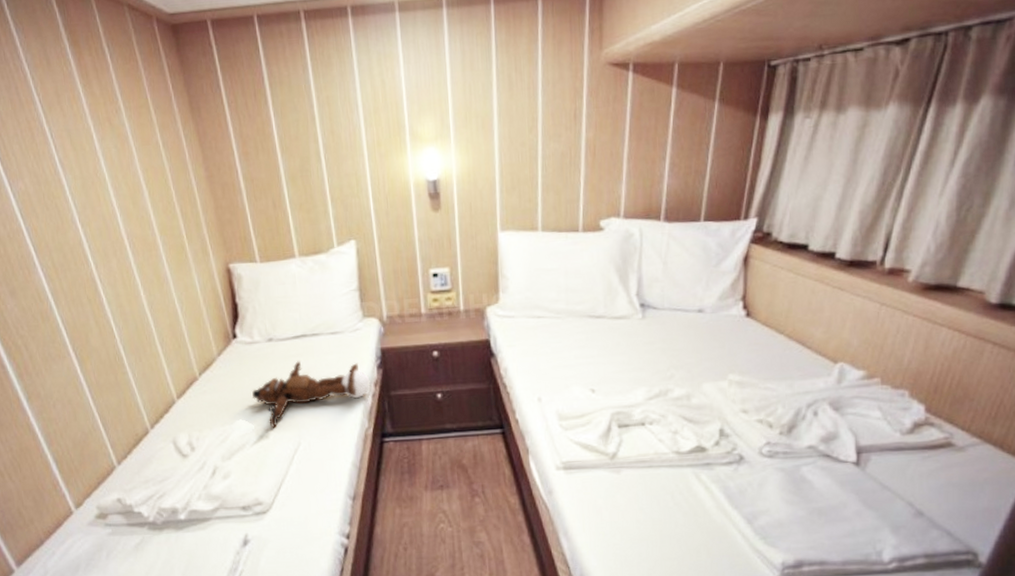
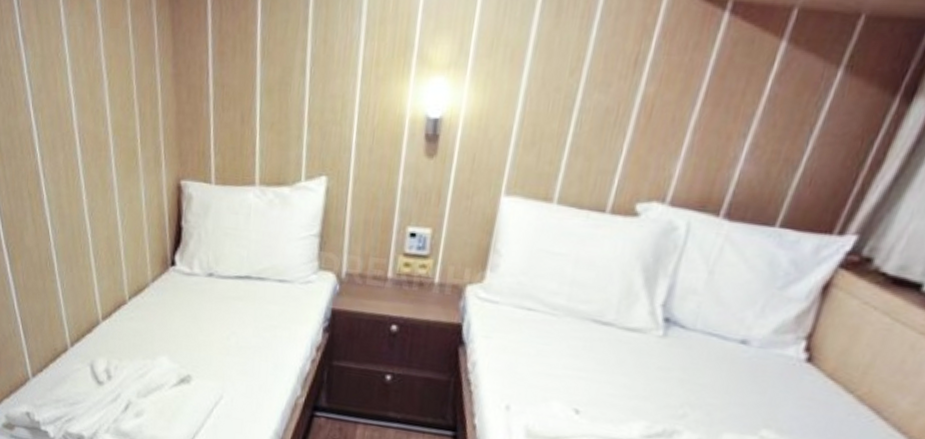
teddy bear: present [252,361,370,429] -> none [181,305,313,375]

